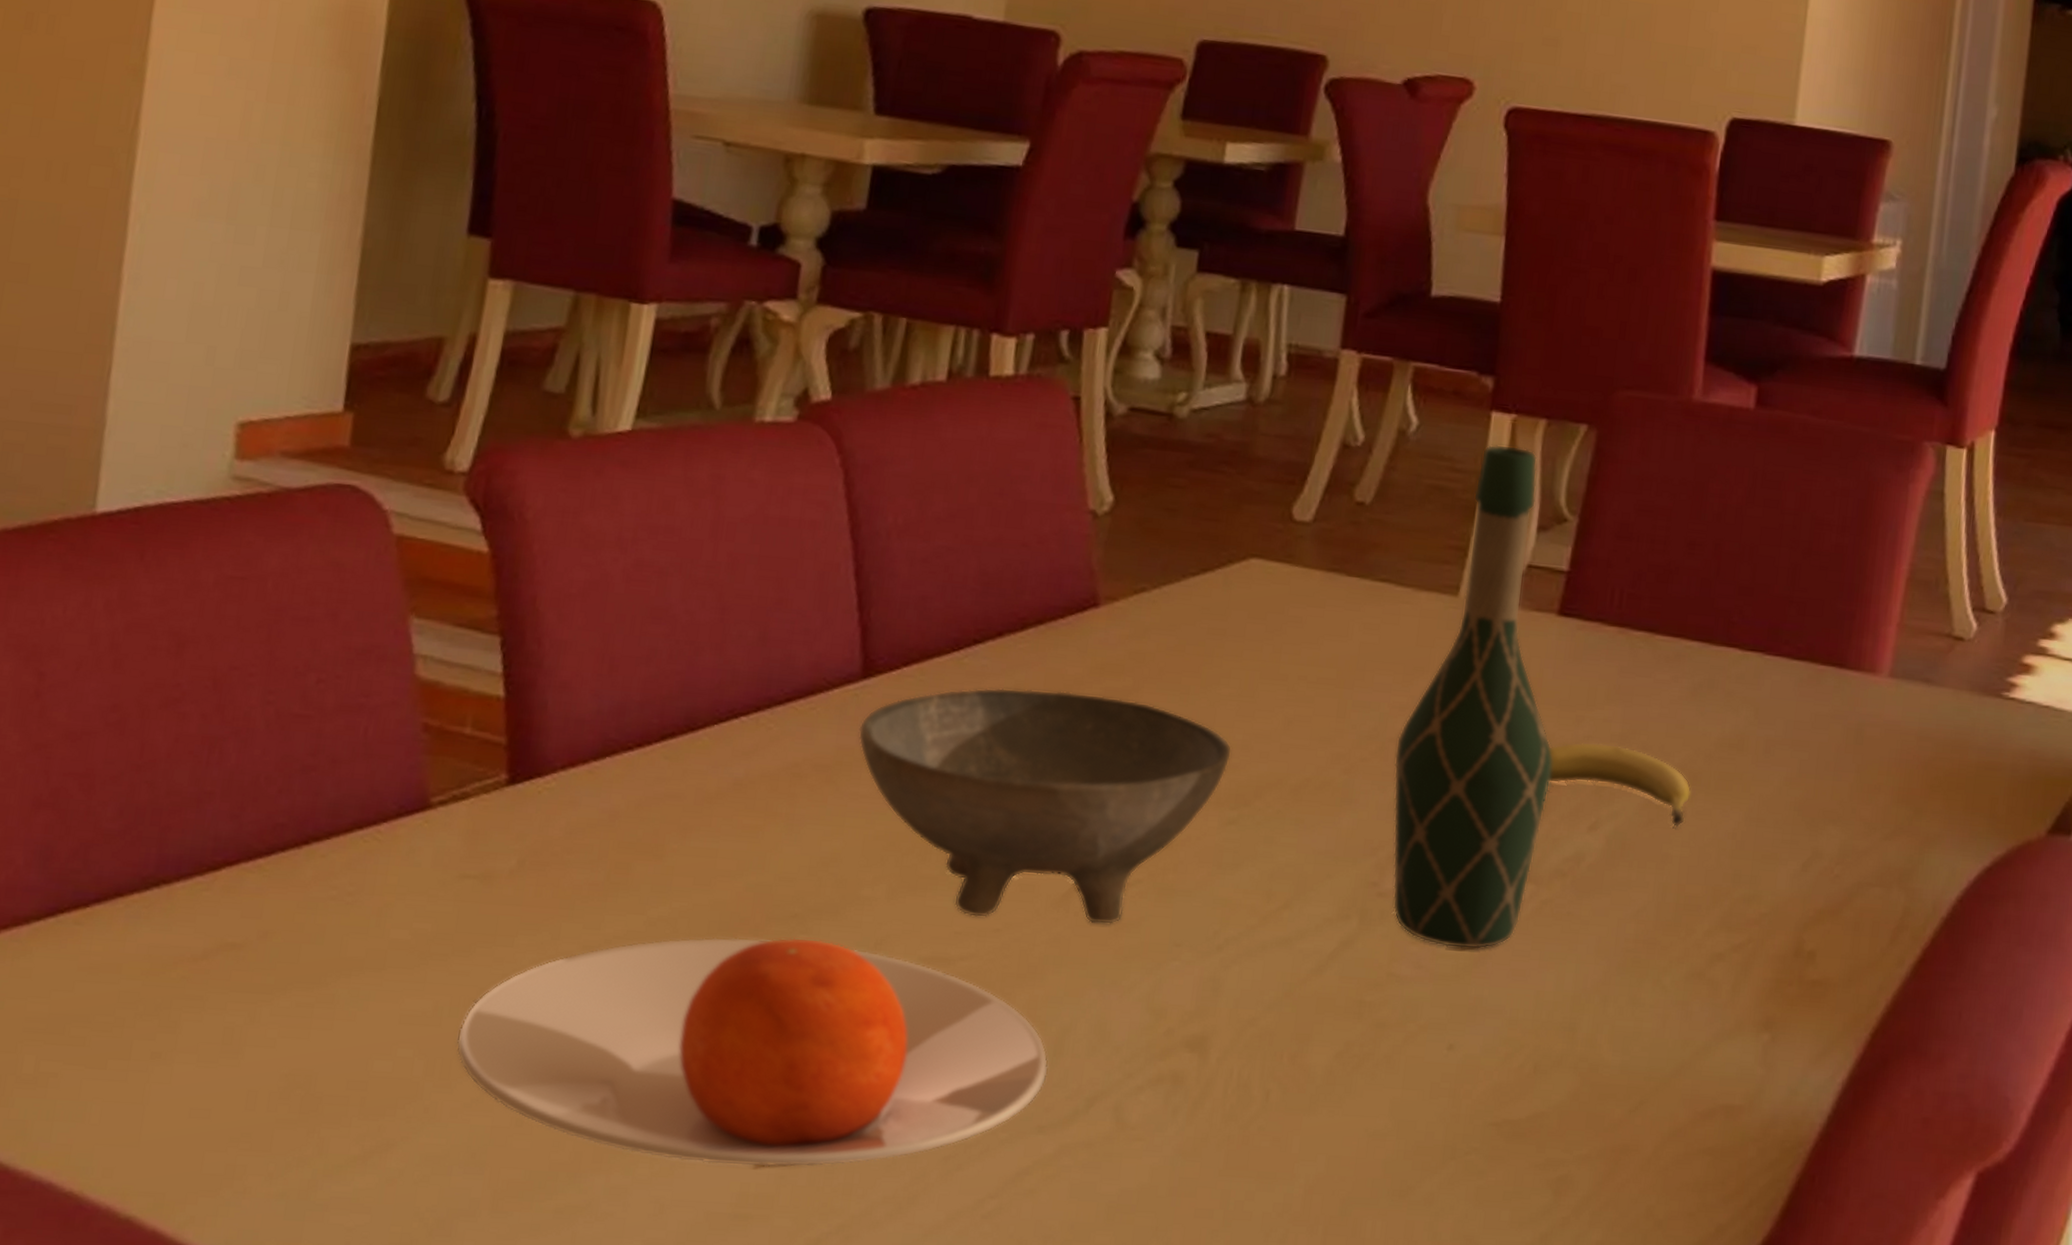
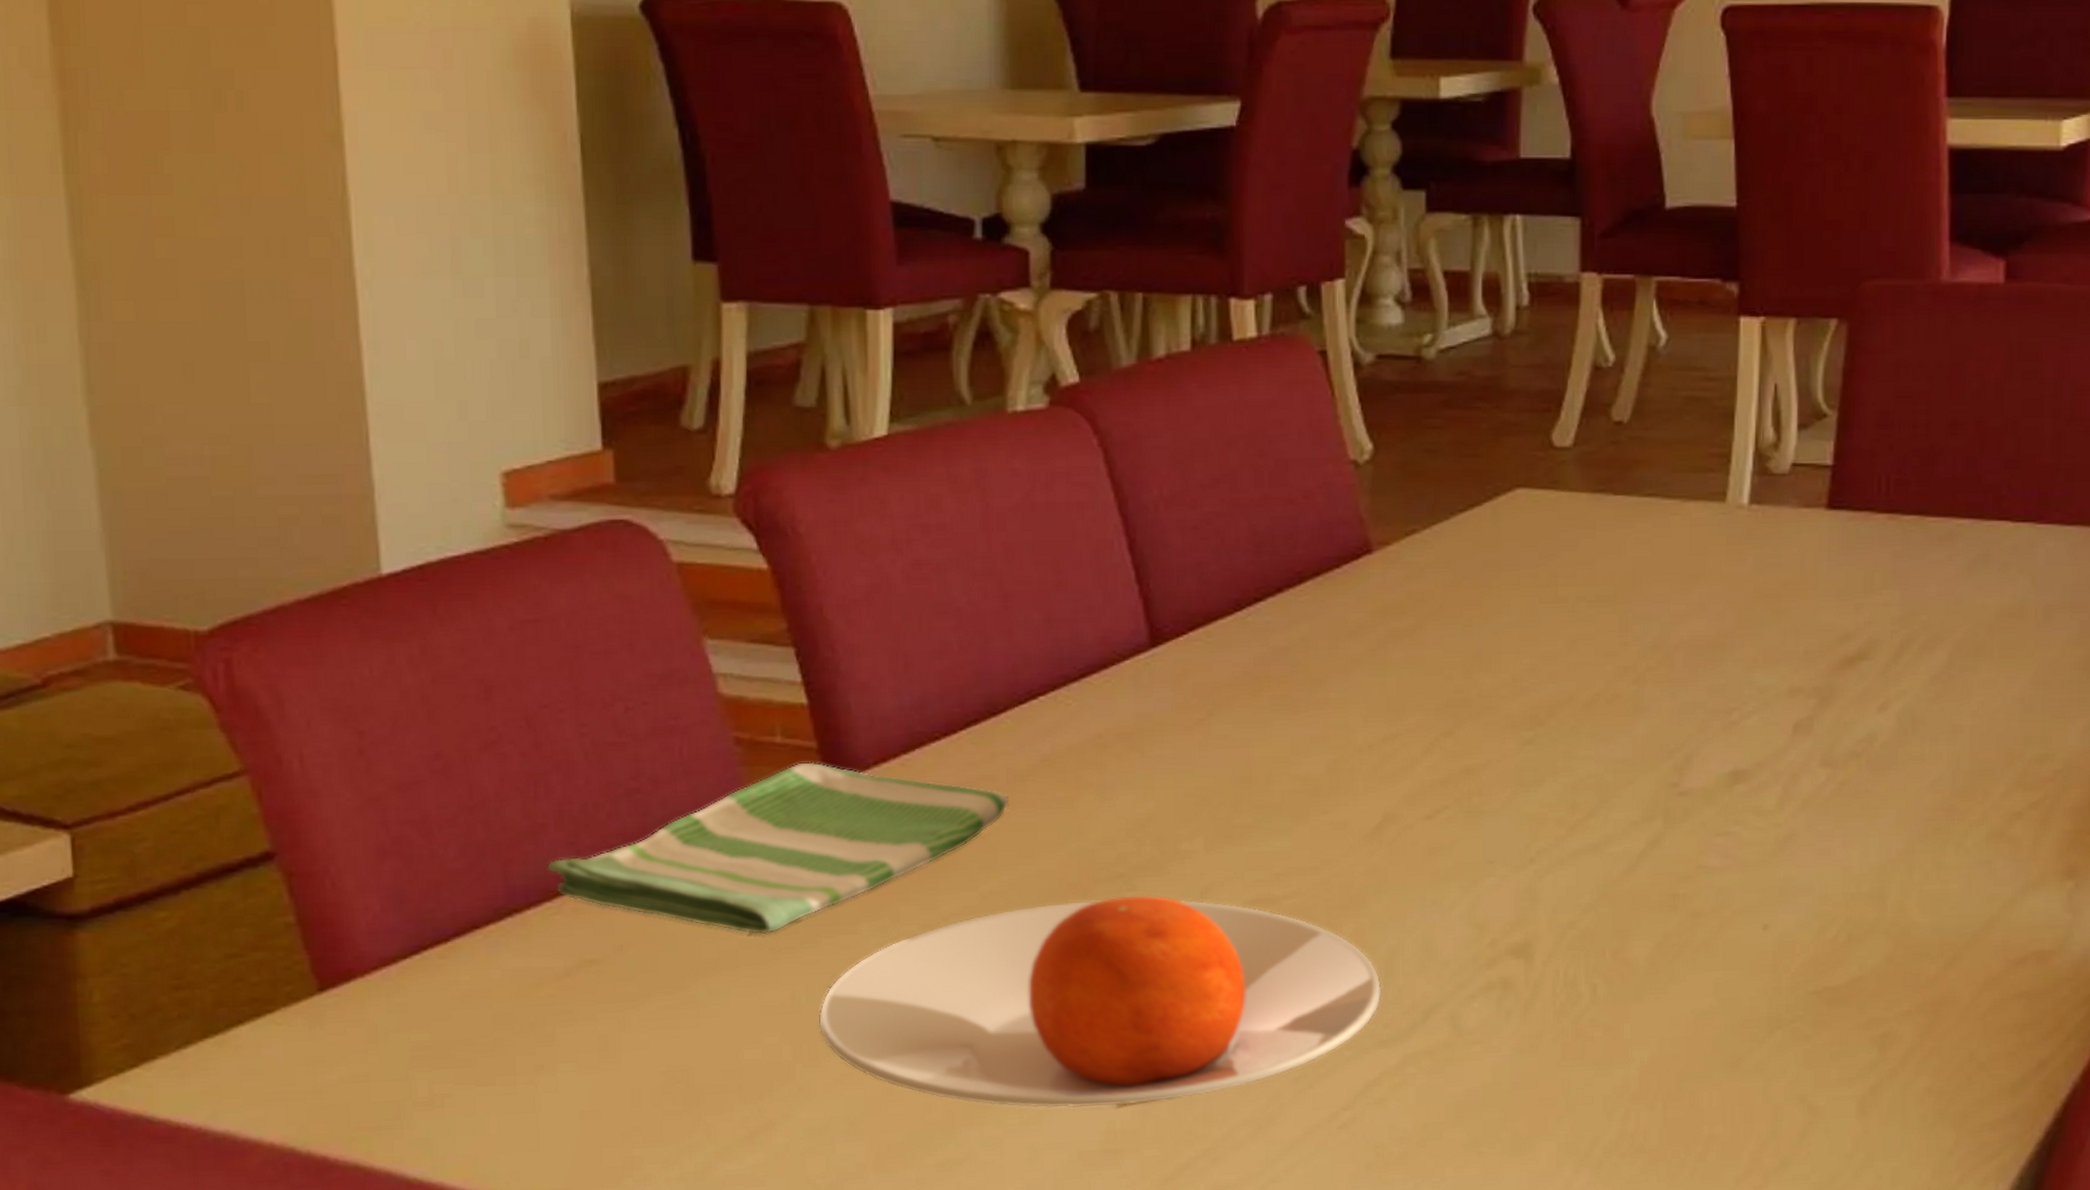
dish towel: none [205,756,695,938] -> present [547,761,1011,935]
bowl: present [858,688,1232,925] -> none [1155,637,1521,859]
wine bottle: present [1392,444,1552,950] -> none [1680,348,1837,836]
fruit: present [1549,741,1691,827] -> none [1831,626,1976,698]

